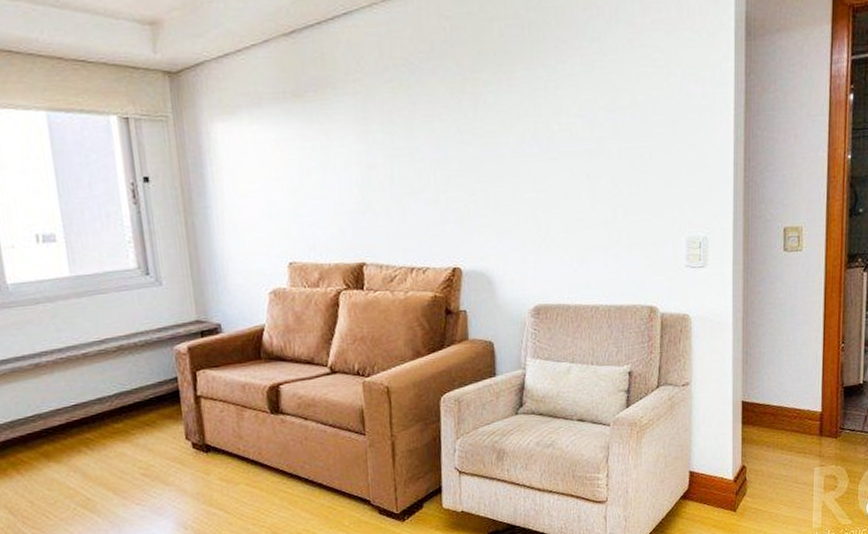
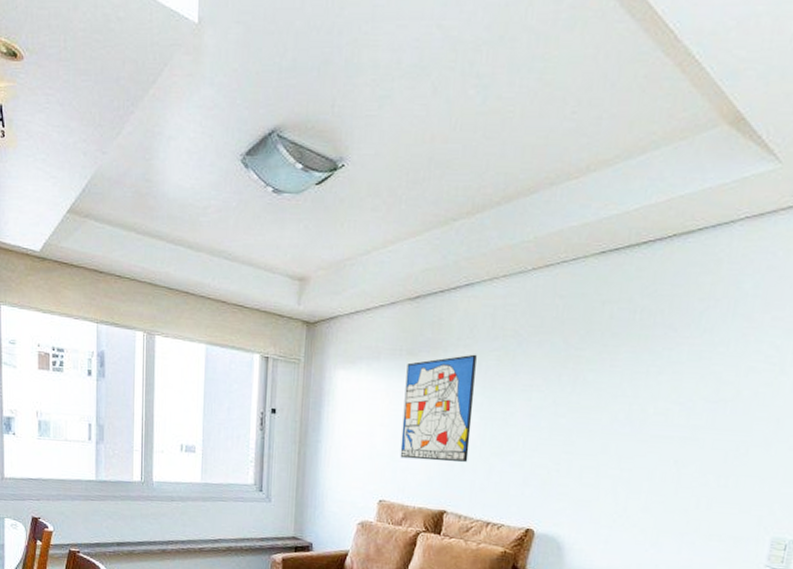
wall art: none [294,88,379,213] -> present [400,354,477,462]

